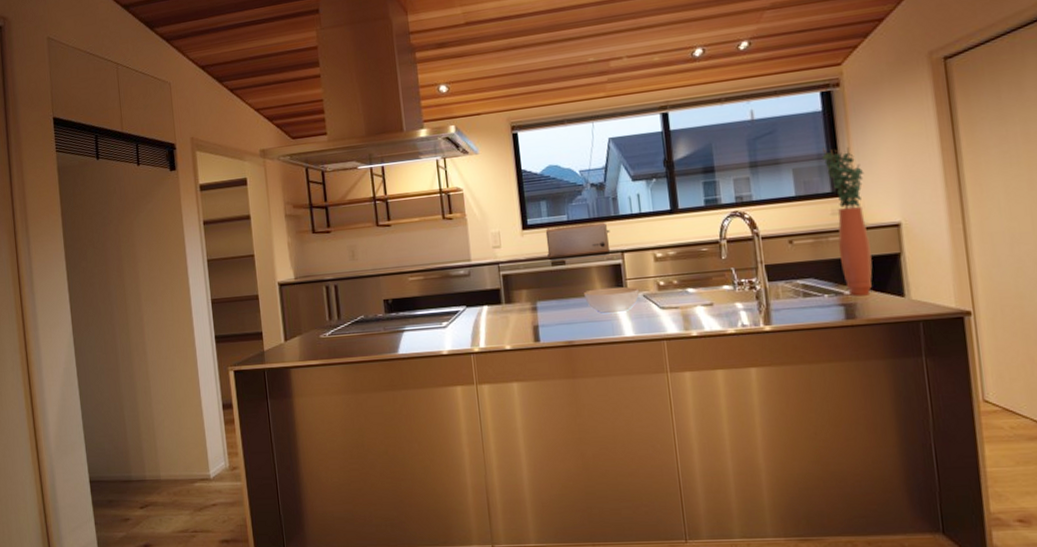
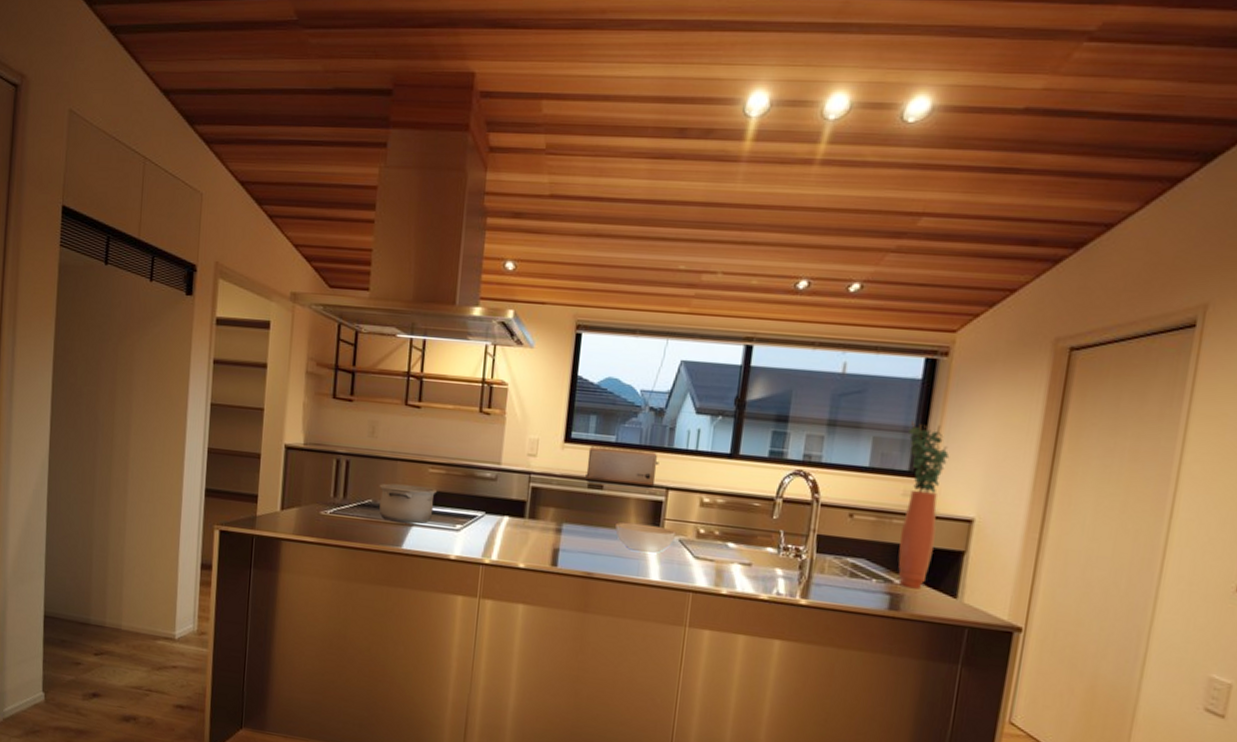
cooking pot: none [367,294,420,332] -> present [379,483,437,525]

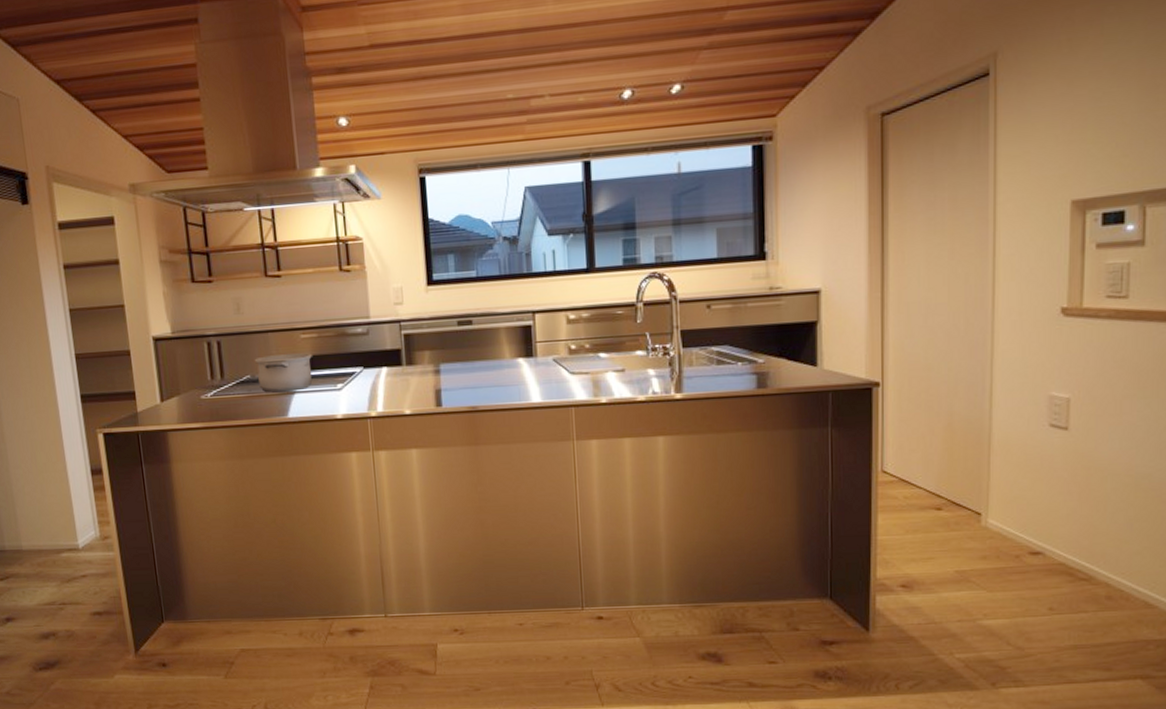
toaster: present [585,446,659,488] -> none [452,280,522,320]
bowl: present [615,522,677,554] -> none [491,349,550,379]
vase: present [897,420,950,590] -> none [748,206,789,365]

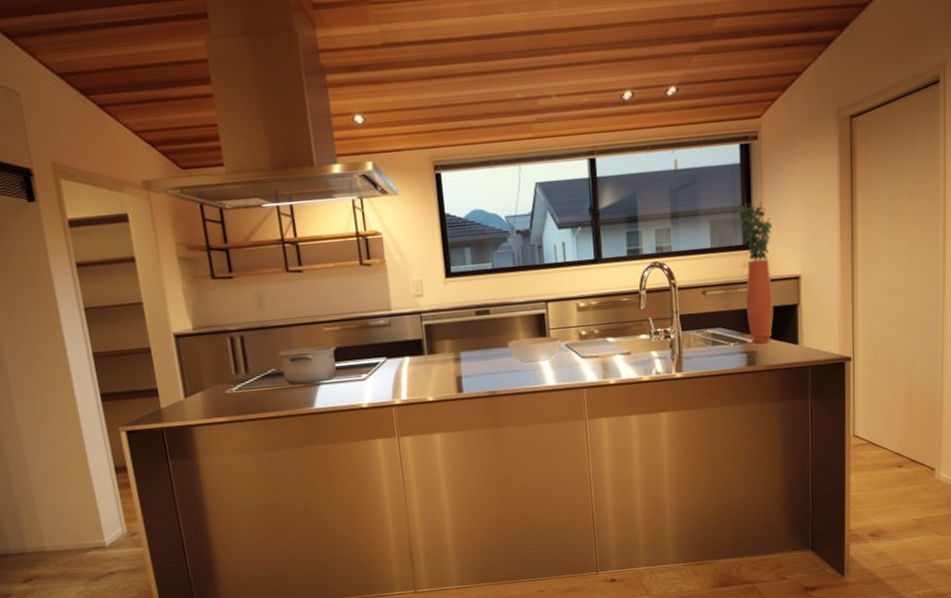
bowl: none [491,349,550,379] -> present [508,336,562,364]
vase: none [748,206,789,365] -> present [737,200,774,345]

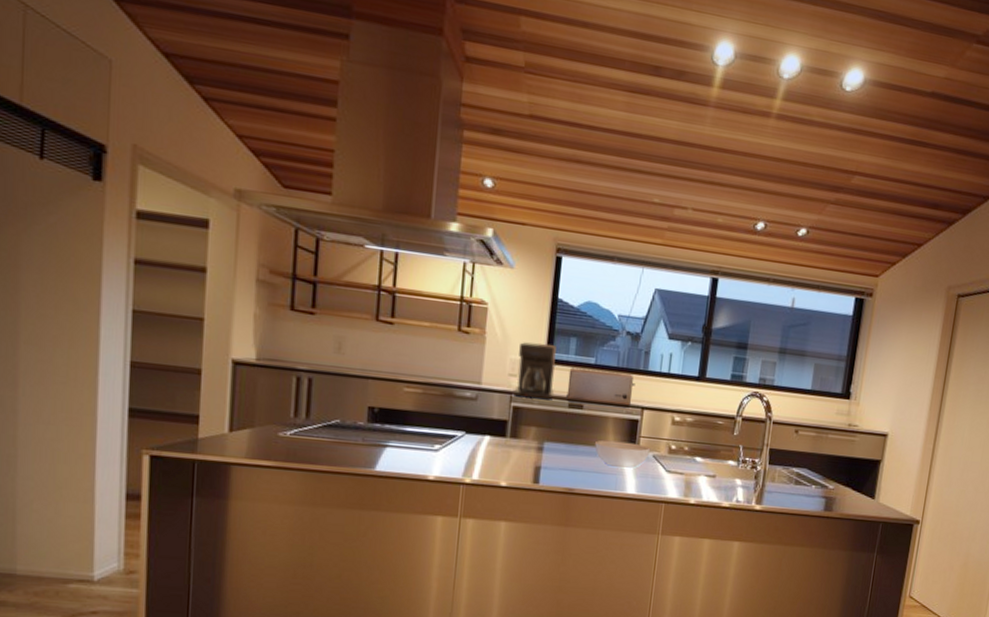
cooking pot: present [278,345,337,386] -> none [347,402,413,445]
coffee maker: none [419,258,460,315] -> present [512,342,556,400]
toaster: none [469,271,535,310] -> present [566,367,635,408]
vase: present [737,200,774,345] -> none [831,350,872,493]

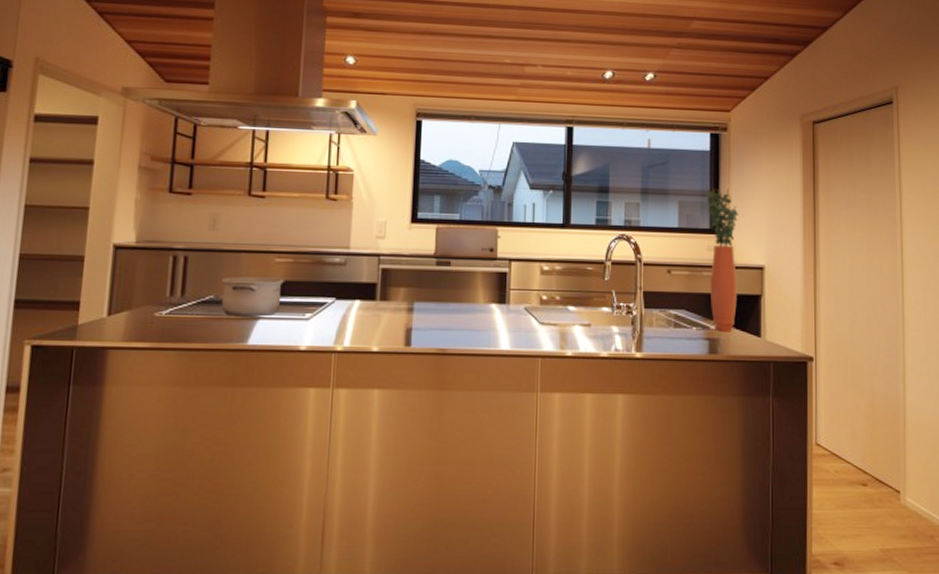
cooking pot: none [347,402,413,445] -> present [221,276,284,317]
coffee maker: present [512,342,556,400] -> none [380,203,422,259]
bowl: present [595,440,651,469] -> none [465,295,522,324]
vase: none [831,350,872,493] -> present [705,185,739,332]

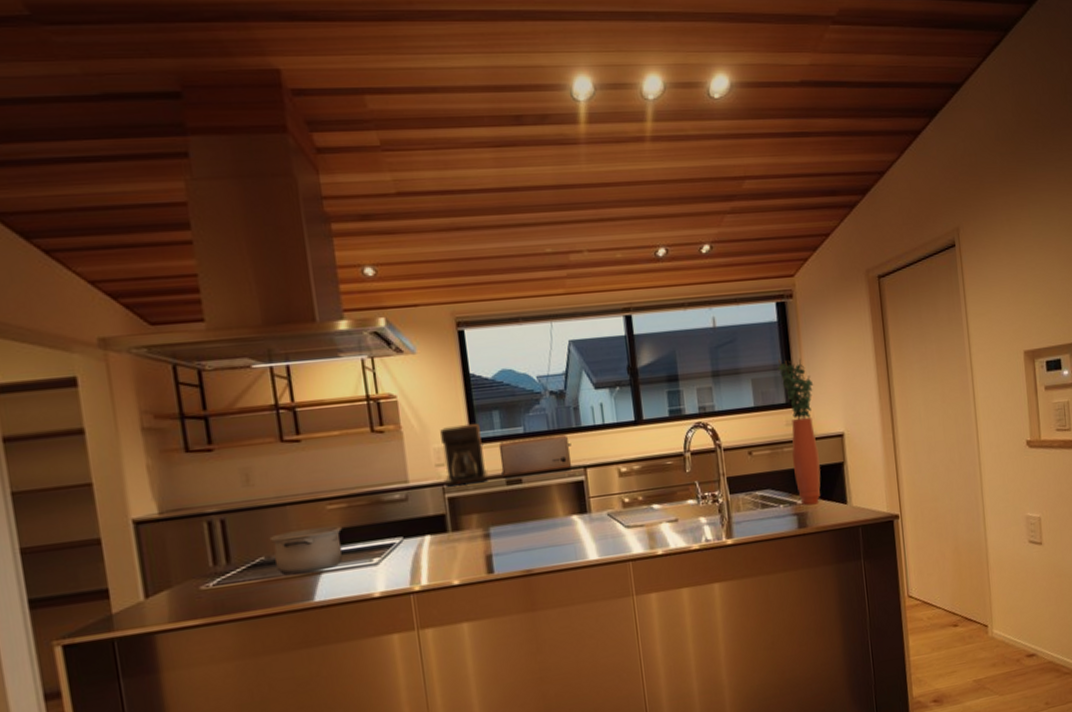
coffee maker: none [380,203,422,259] -> present [440,423,489,487]

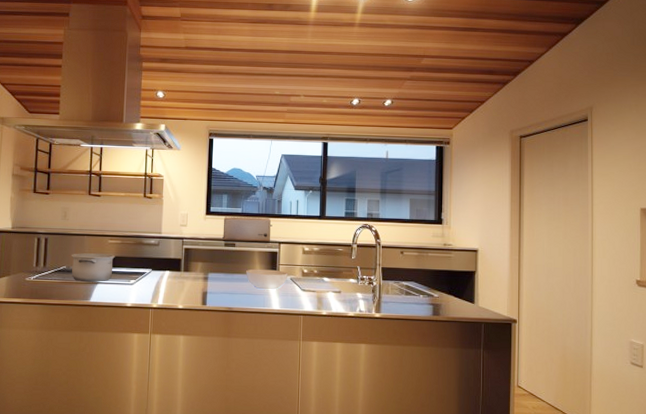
coffee maker: present [440,423,489,487] -> none [184,201,214,242]
bowl: none [543,505,604,537] -> present [246,269,288,290]
vase: present [778,358,821,506] -> none [431,187,458,300]

